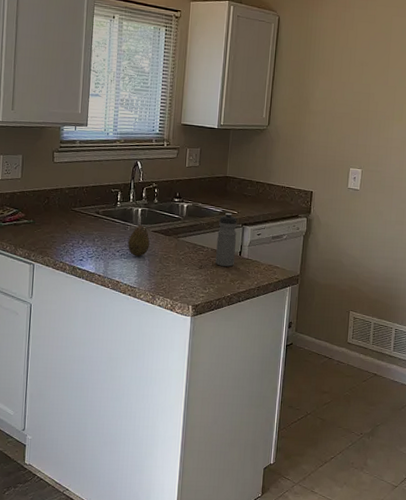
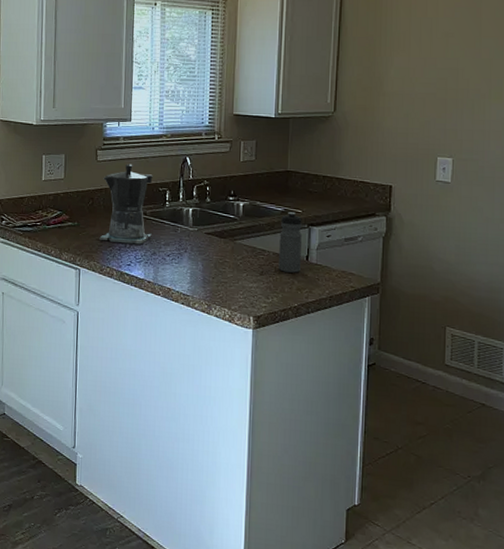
coffee maker: none [54,166,106,241] -> present [99,164,153,245]
fruit: present [127,225,150,257] -> none [178,227,203,261]

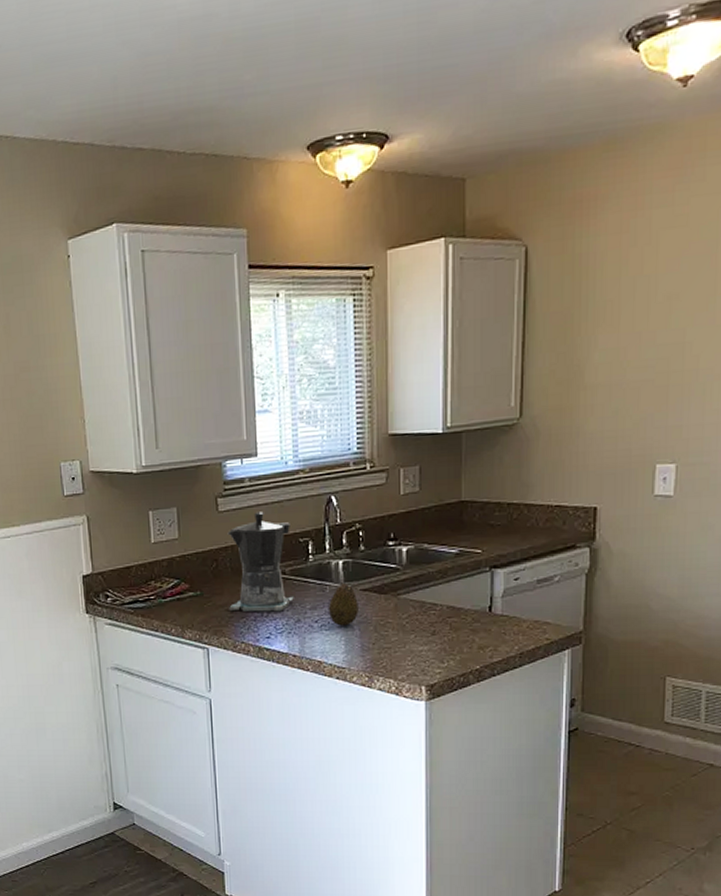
fruit: none [178,227,203,261] -> present [328,584,358,626]
water bottle: present [279,211,303,273] -> none [454,552,484,629]

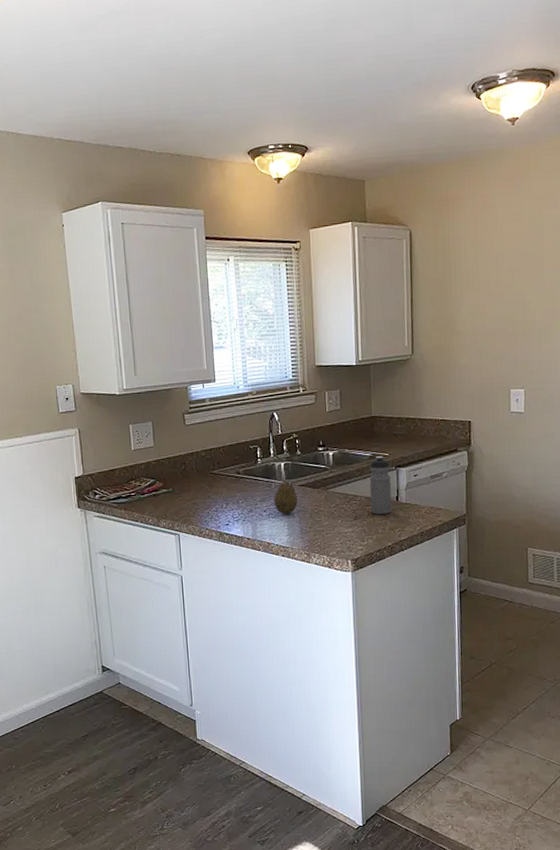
coffee maker: present [227,511,294,612] -> none [193,425,247,504]
water bottle: none [454,552,484,629] -> present [369,455,392,515]

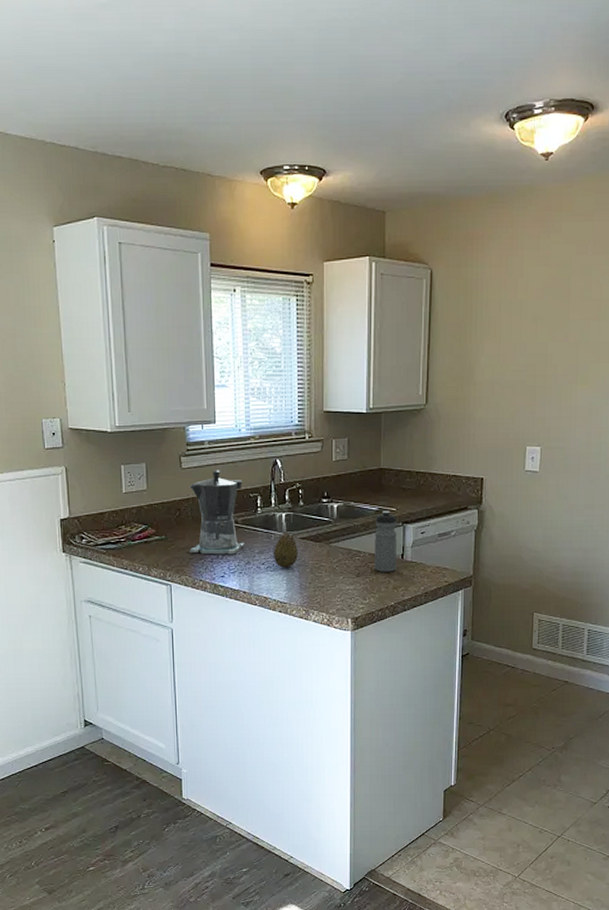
coffee maker: none [193,425,247,504] -> present [189,470,245,555]

